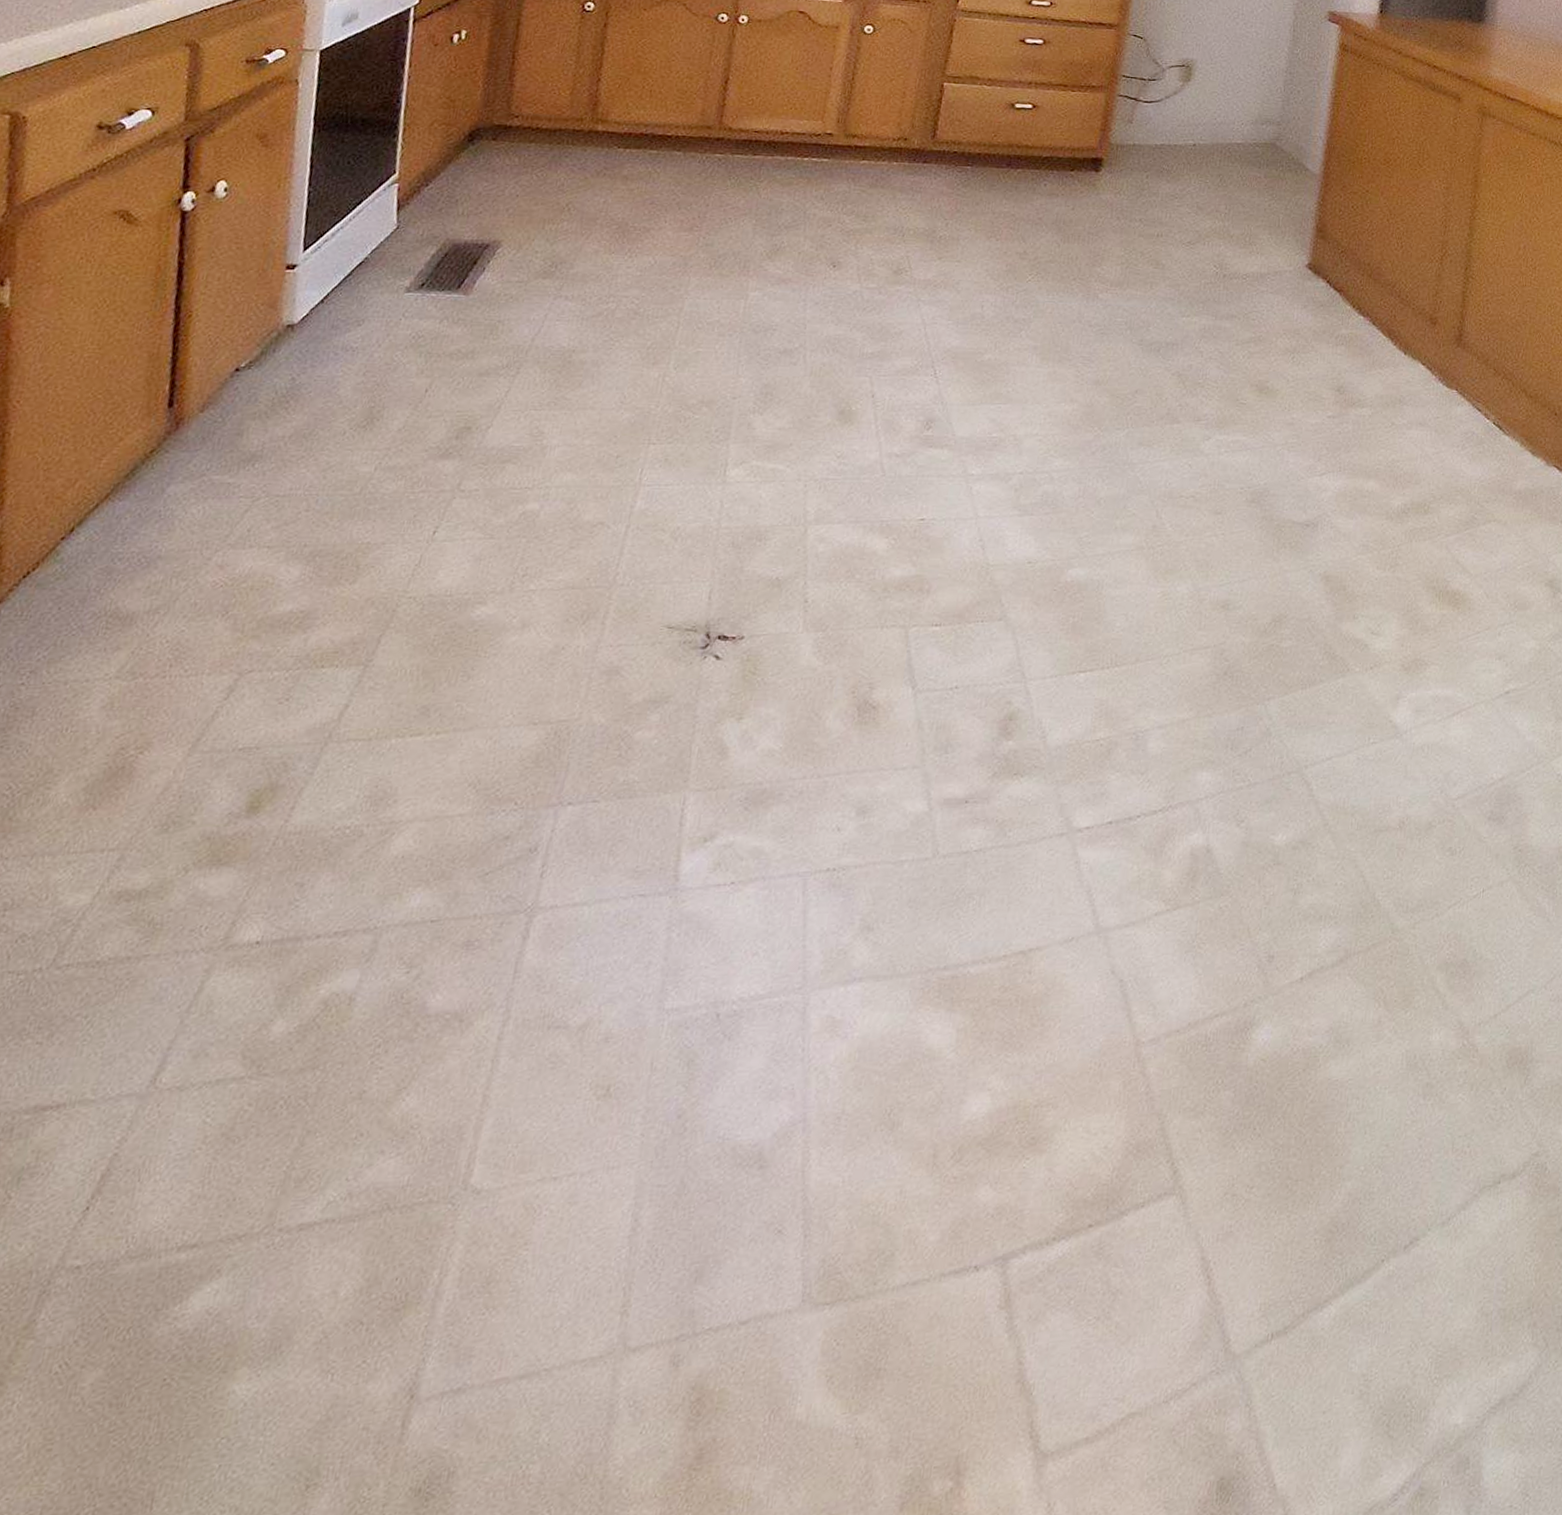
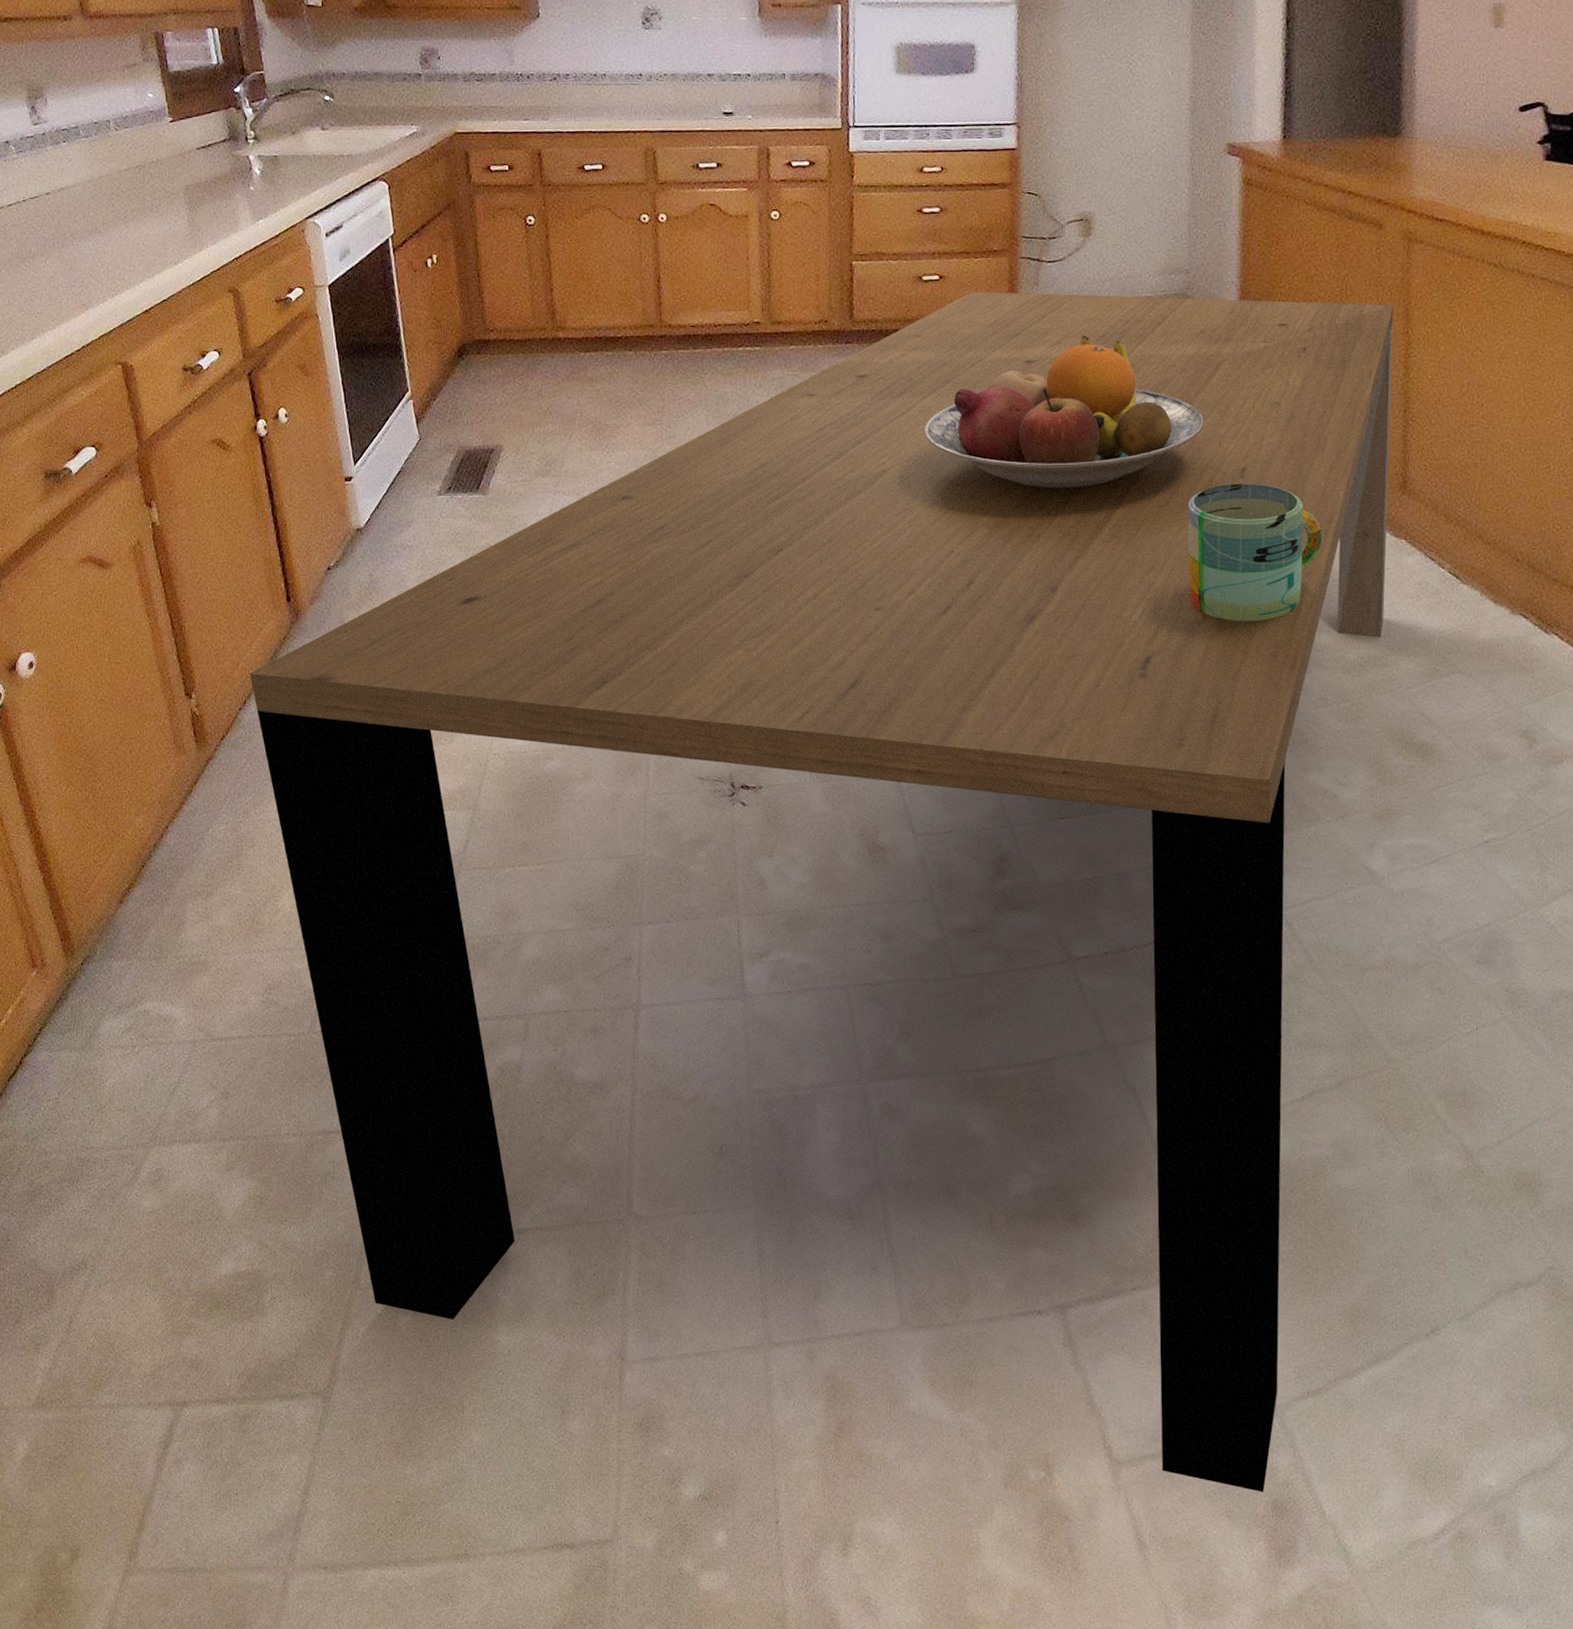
dining table: none [50,123,1464,1471] -> present [250,291,1394,1492]
fruit bowl: none [993,175,1279,325] -> present [924,336,1204,490]
mug: none [1244,327,1380,466] -> present [1187,483,1323,622]

